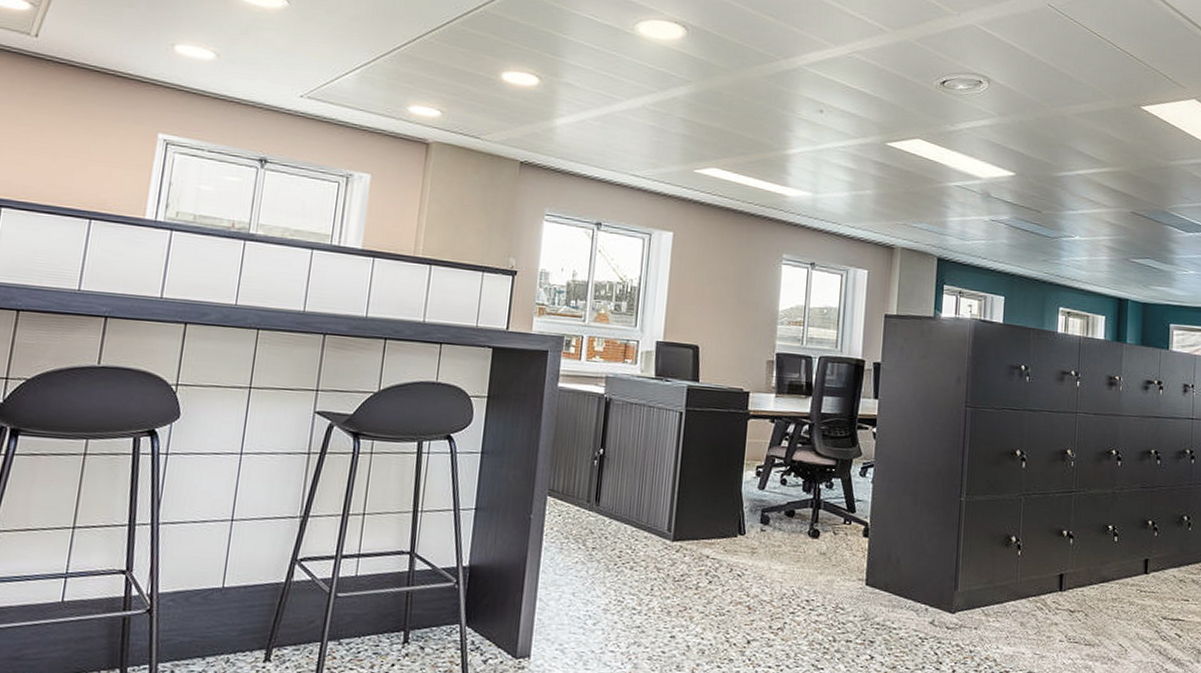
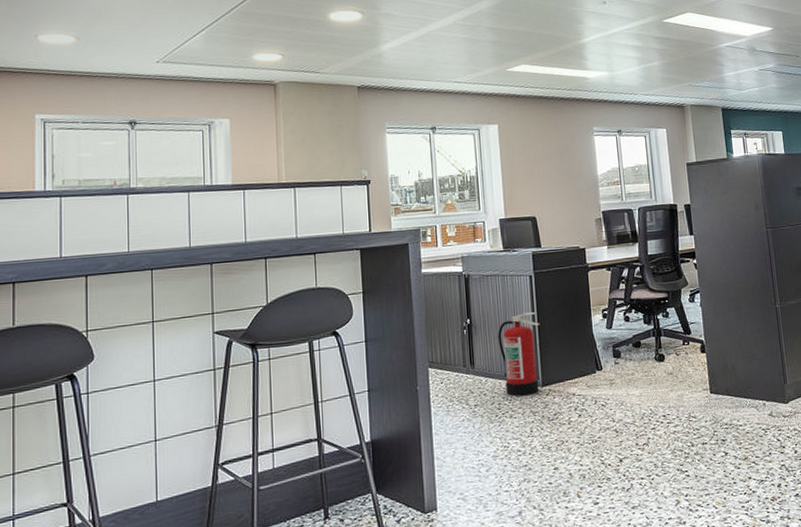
fire extinguisher: none [630,453,683,548] -> present [498,312,540,397]

